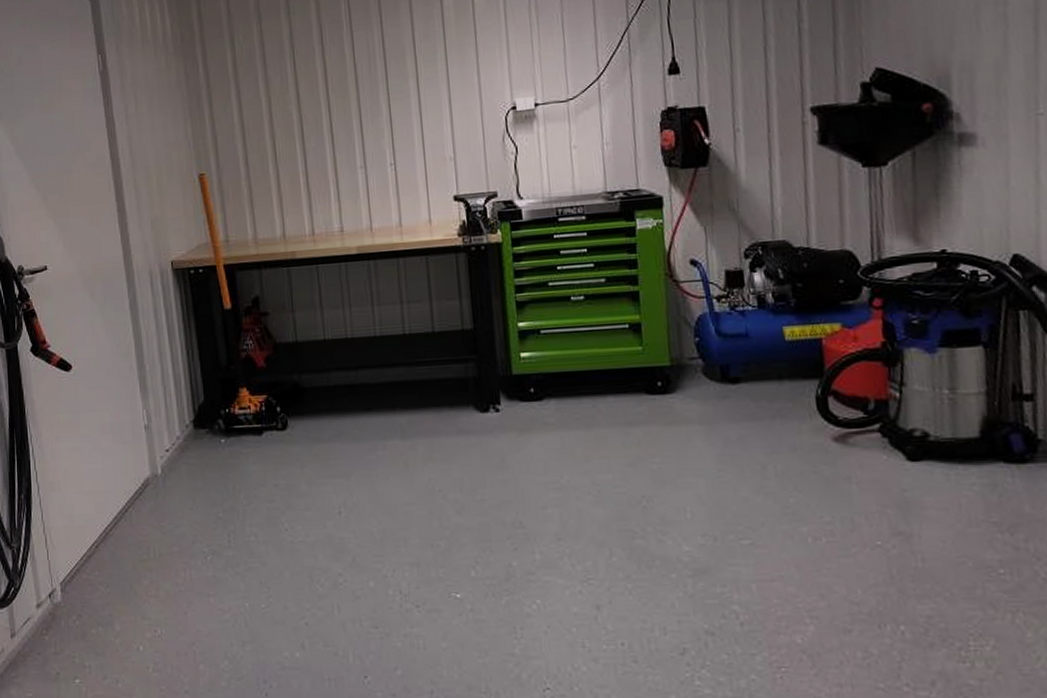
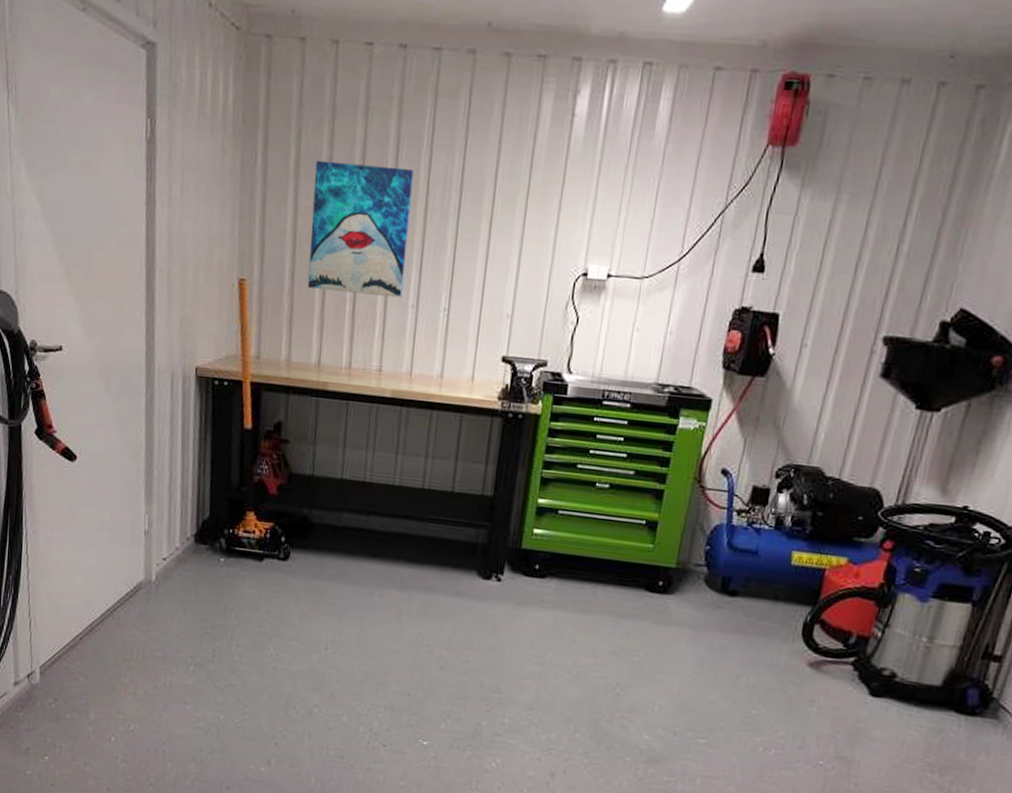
wall art: none [251,49,349,170] -> present [307,160,414,297]

